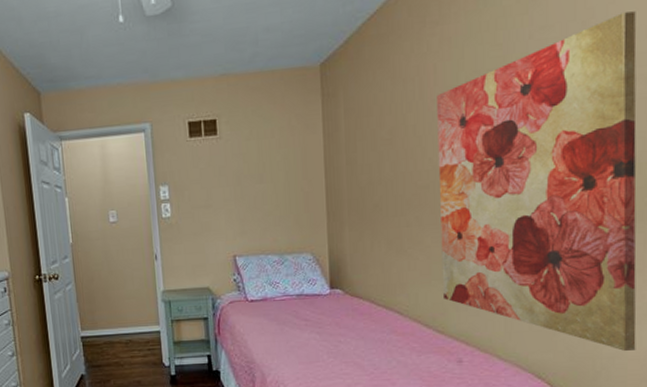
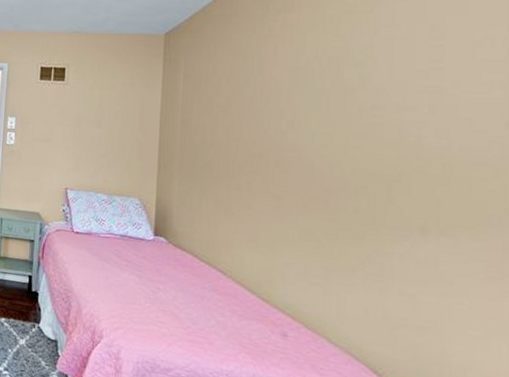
wall art: present [437,11,637,352] -> none [270,21,494,366]

